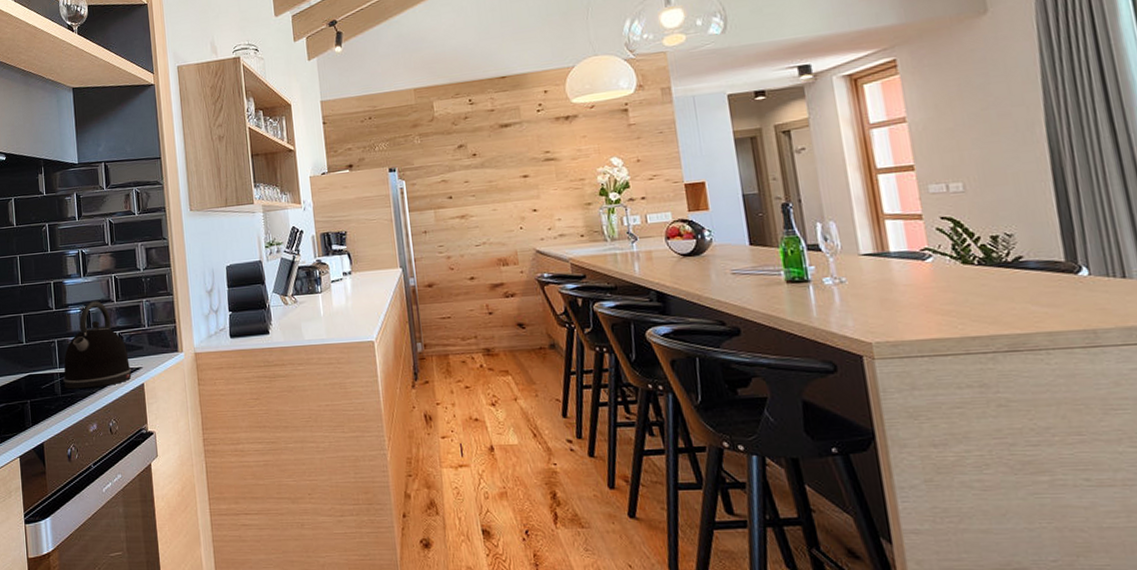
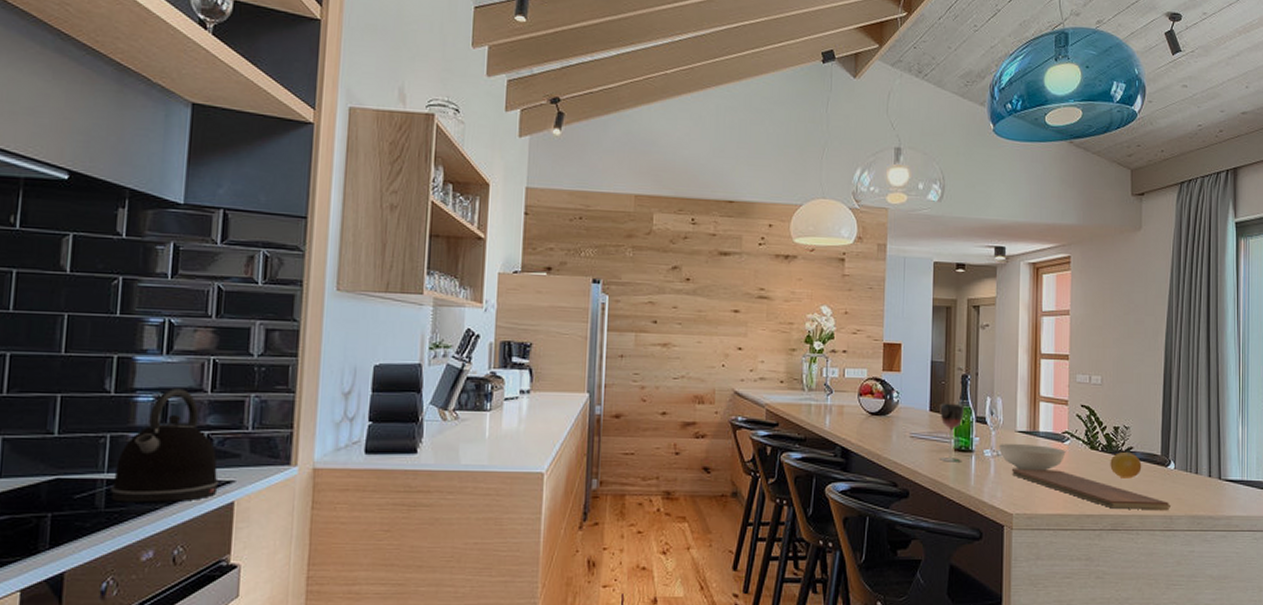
wineglass: none [761,234,797,295] -> present [939,403,964,462]
bowl: none [839,266,930,296] -> present [998,444,1066,471]
chopping board: none [861,291,1093,328] -> present [1011,469,1172,509]
fruit: none [992,262,1040,293] -> present [1110,452,1142,479]

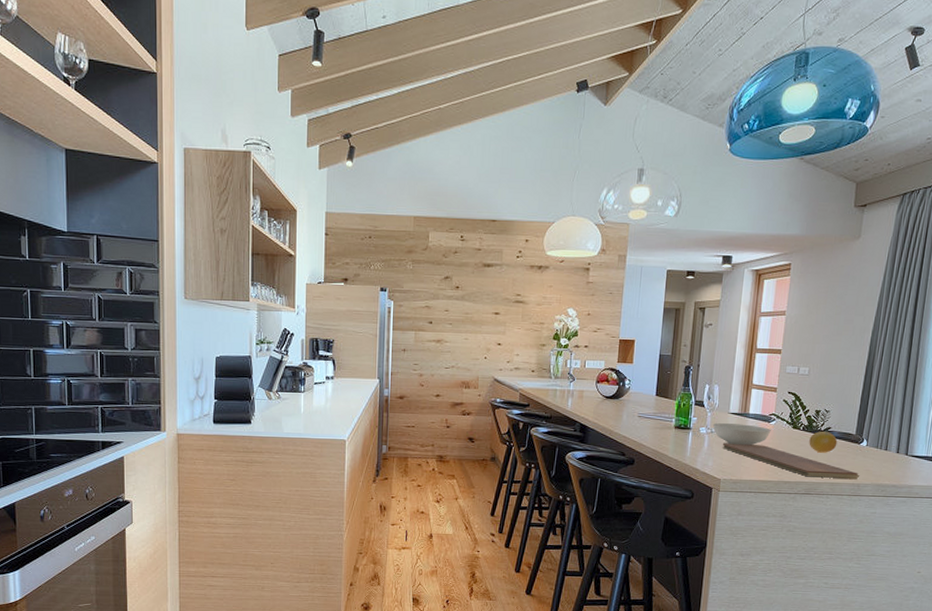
kettle: present [111,388,220,505] -> none [39,374,113,458]
wineglass: present [939,403,964,462] -> none [661,389,685,437]

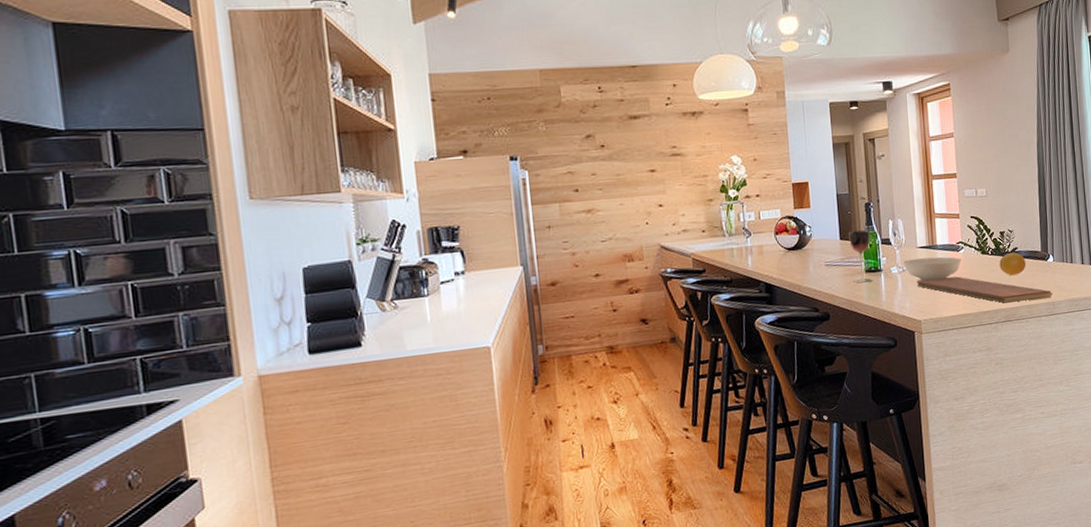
wineglass: none [661,389,685,437] -> present [848,230,872,283]

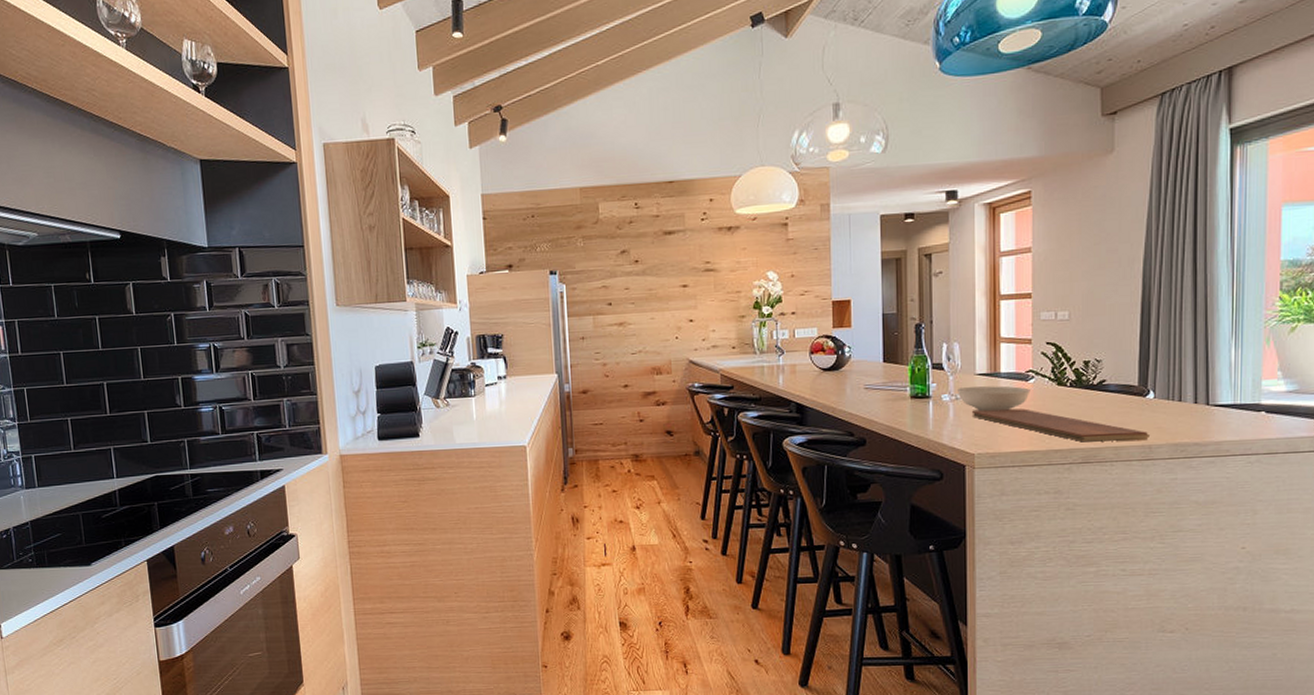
wineglass: present [848,230,872,283] -> none [894,352,919,410]
fruit: present [999,252,1026,276] -> none [1080,385,1116,412]

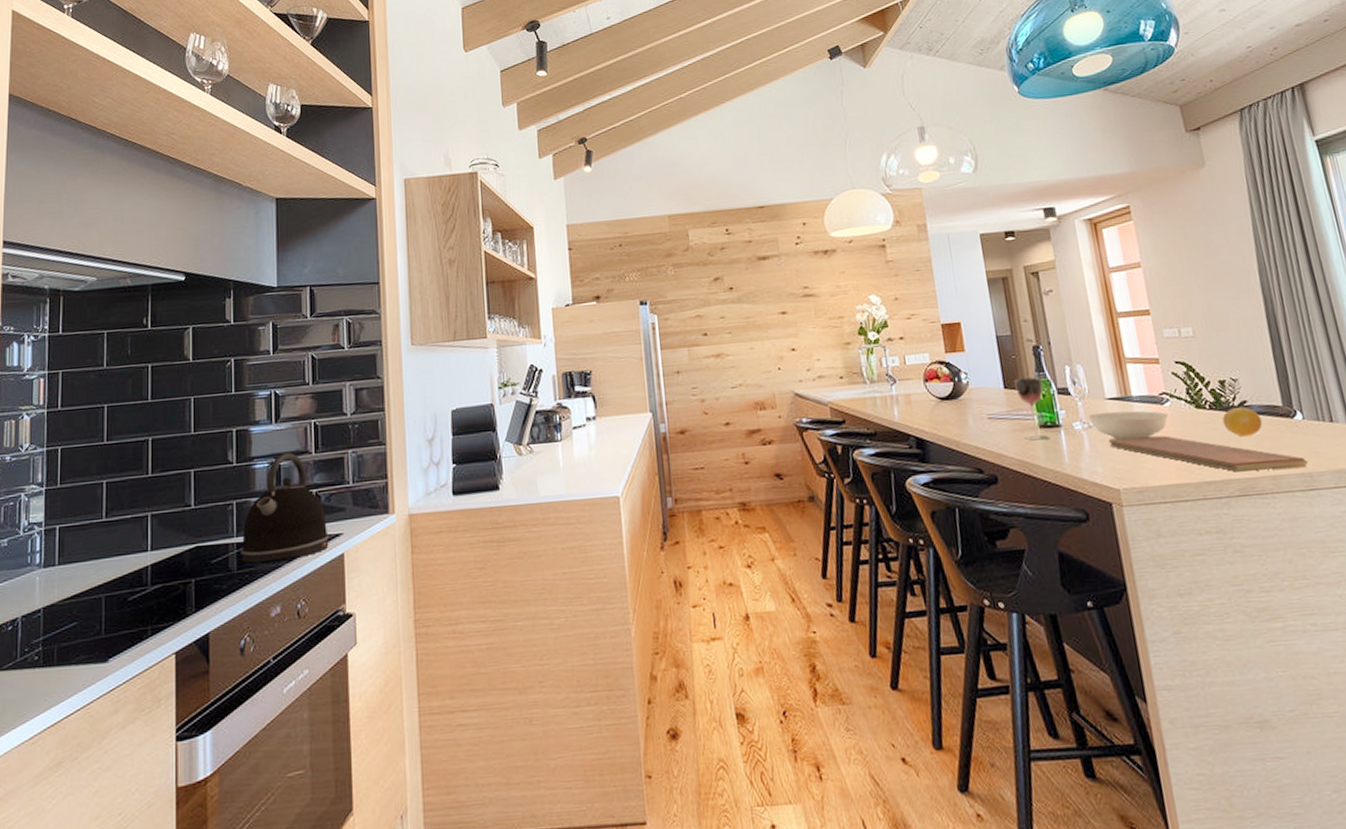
kettle: none [194,399,272,492] -> present [240,452,330,565]
wineglass: none [894,352,919,410] -> present [1014,377,1050,441]
fruit: none [1080,385,1116,412] -> present [1222,407,1263,437]

